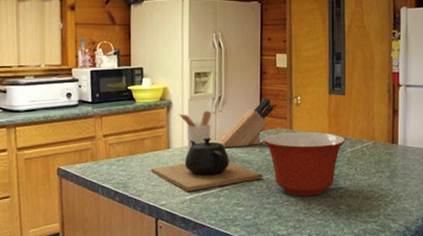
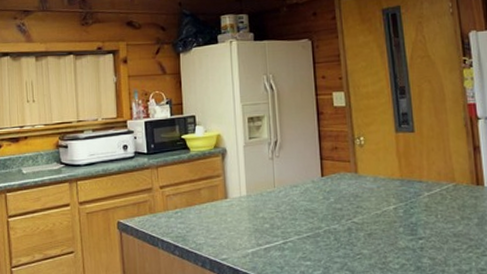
teapot: present [151,138,263,191] -> none [210,185,330,244]
utensil holder: present [179,110,212,149] -> none [234,156,269,199]
knife block: present [217,98,274,147] -> none [277,140,336,195]
mixing bowl: present [263,131,346,196] -> none [326,175,421,248]

